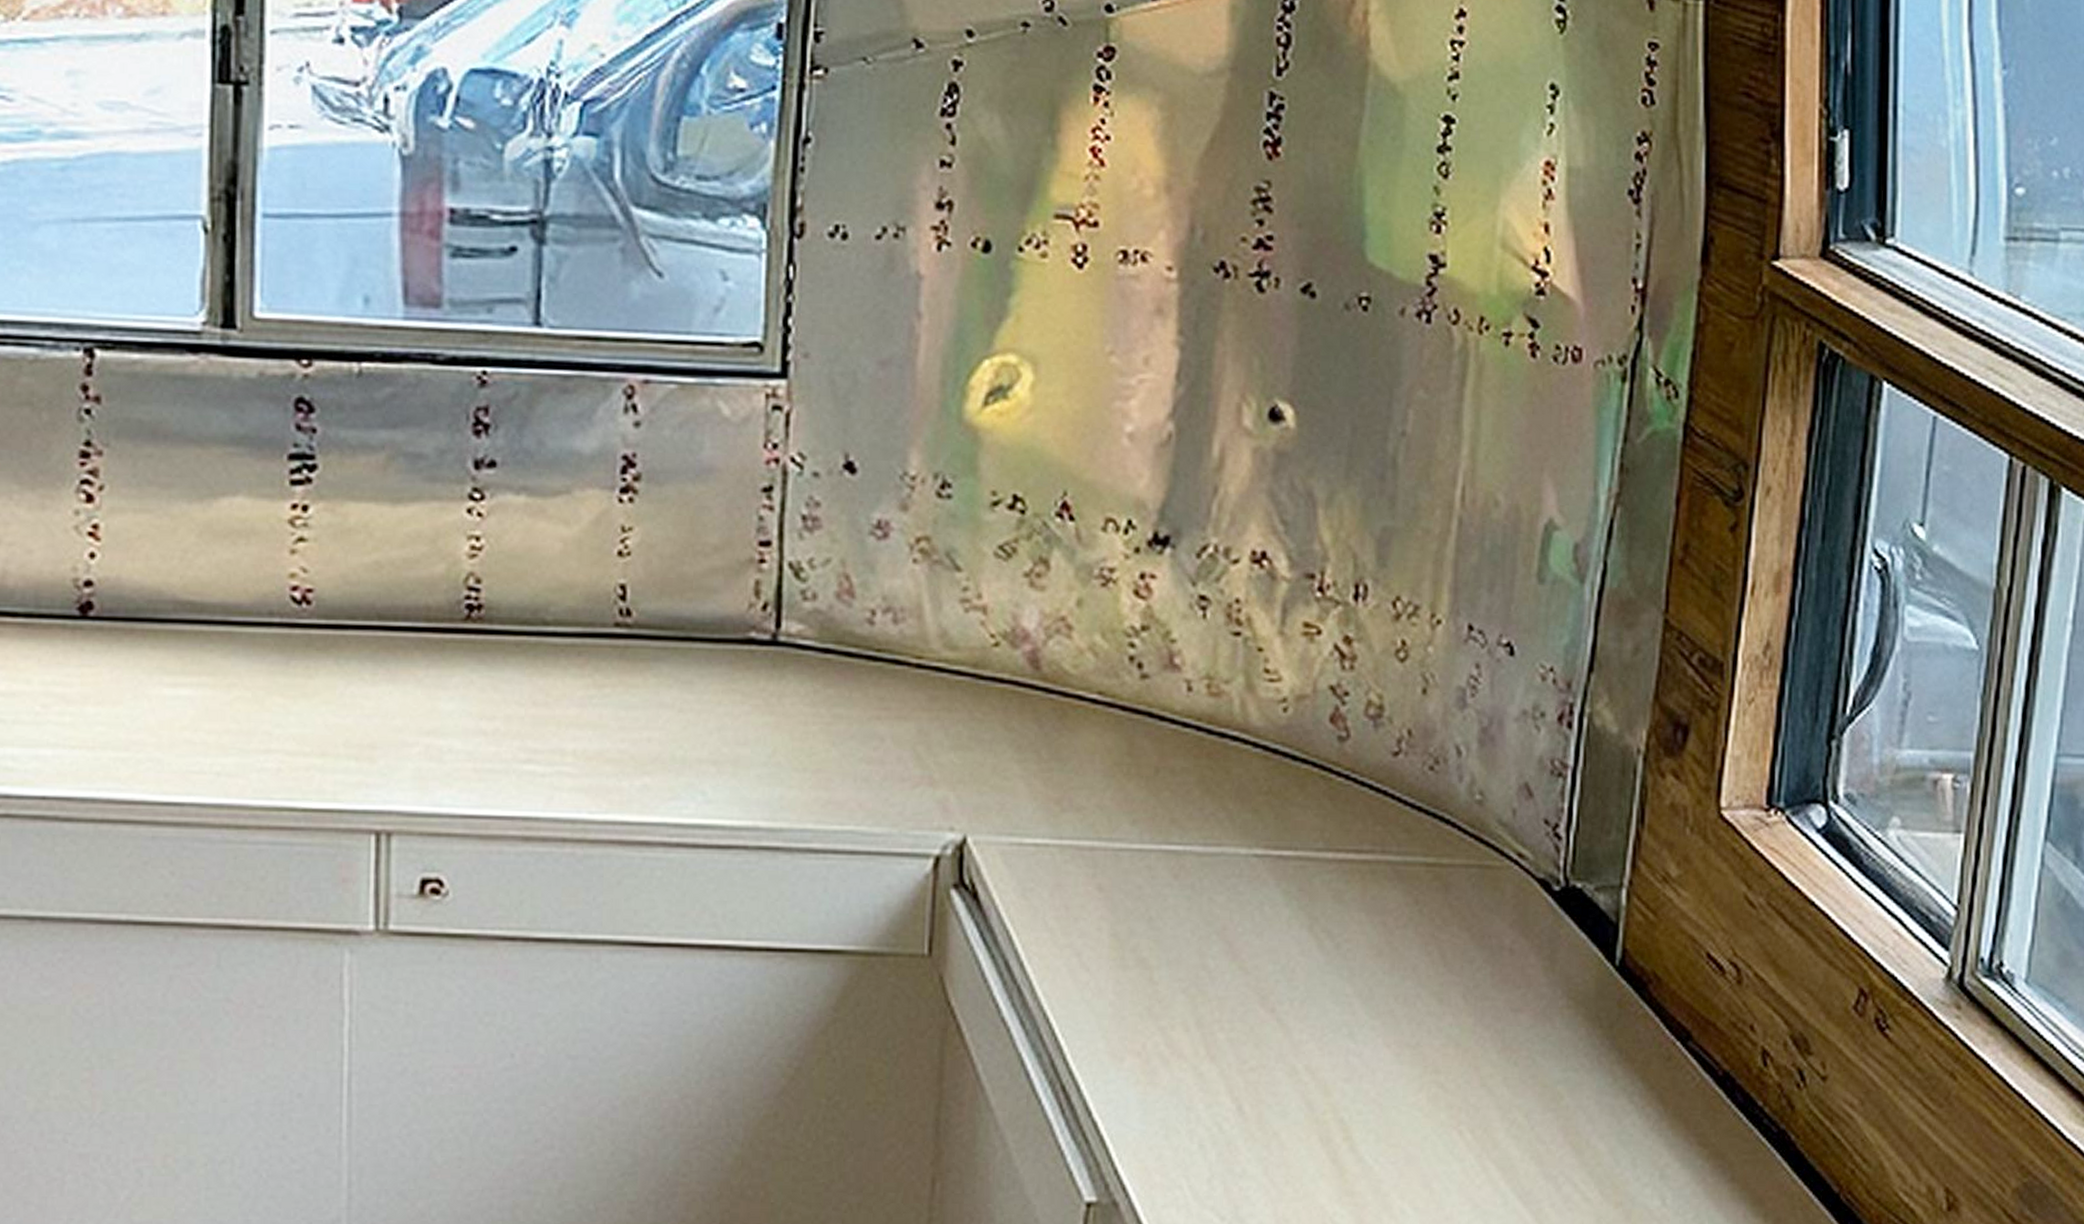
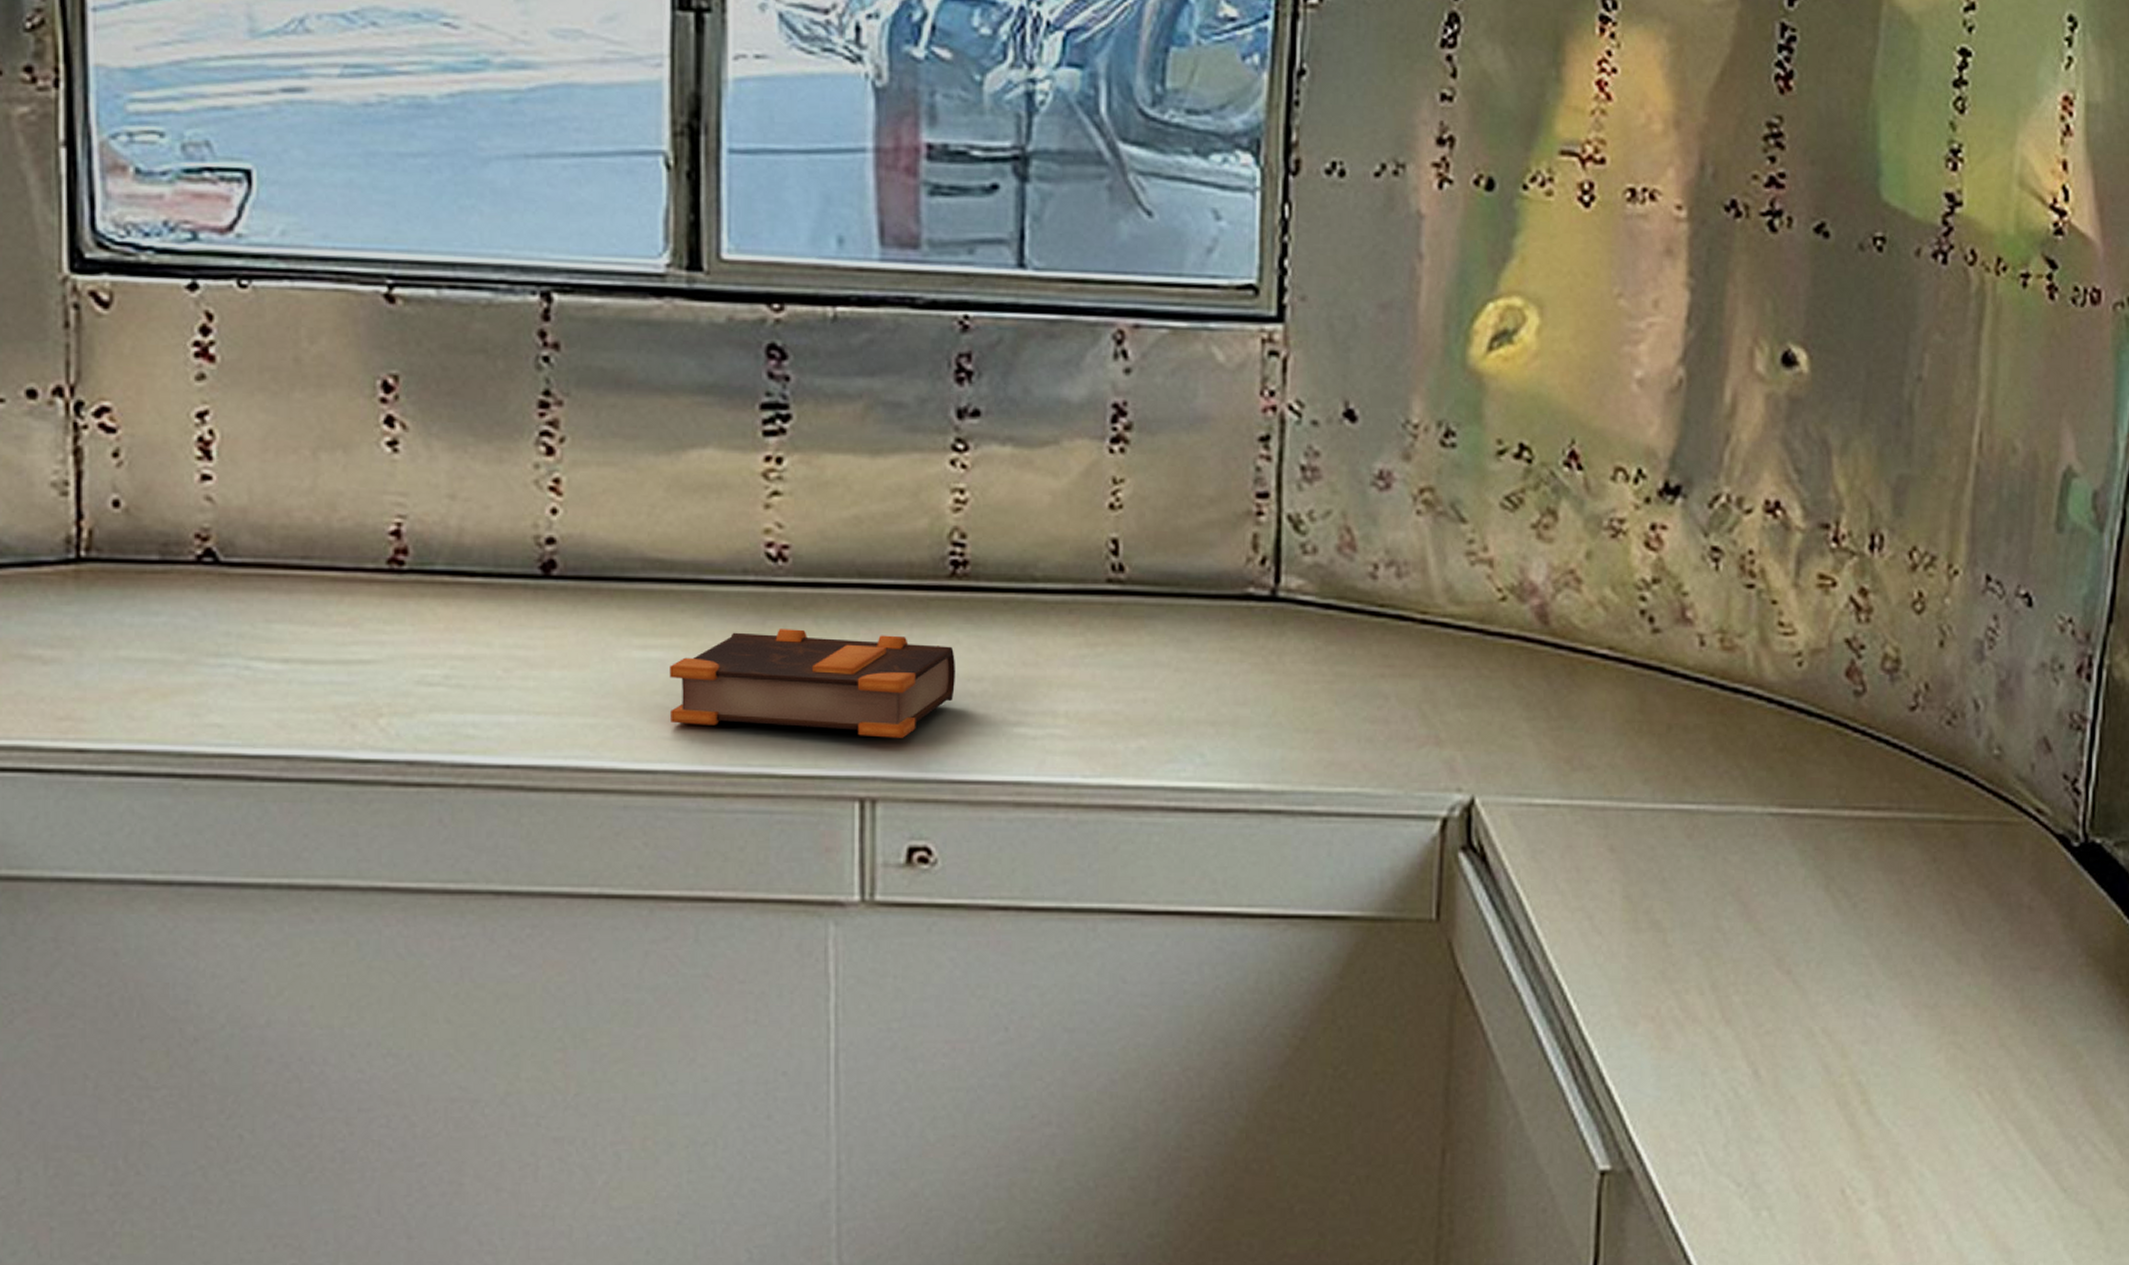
bible: none [198,668,470,774] -> present [669,629,956,738]

